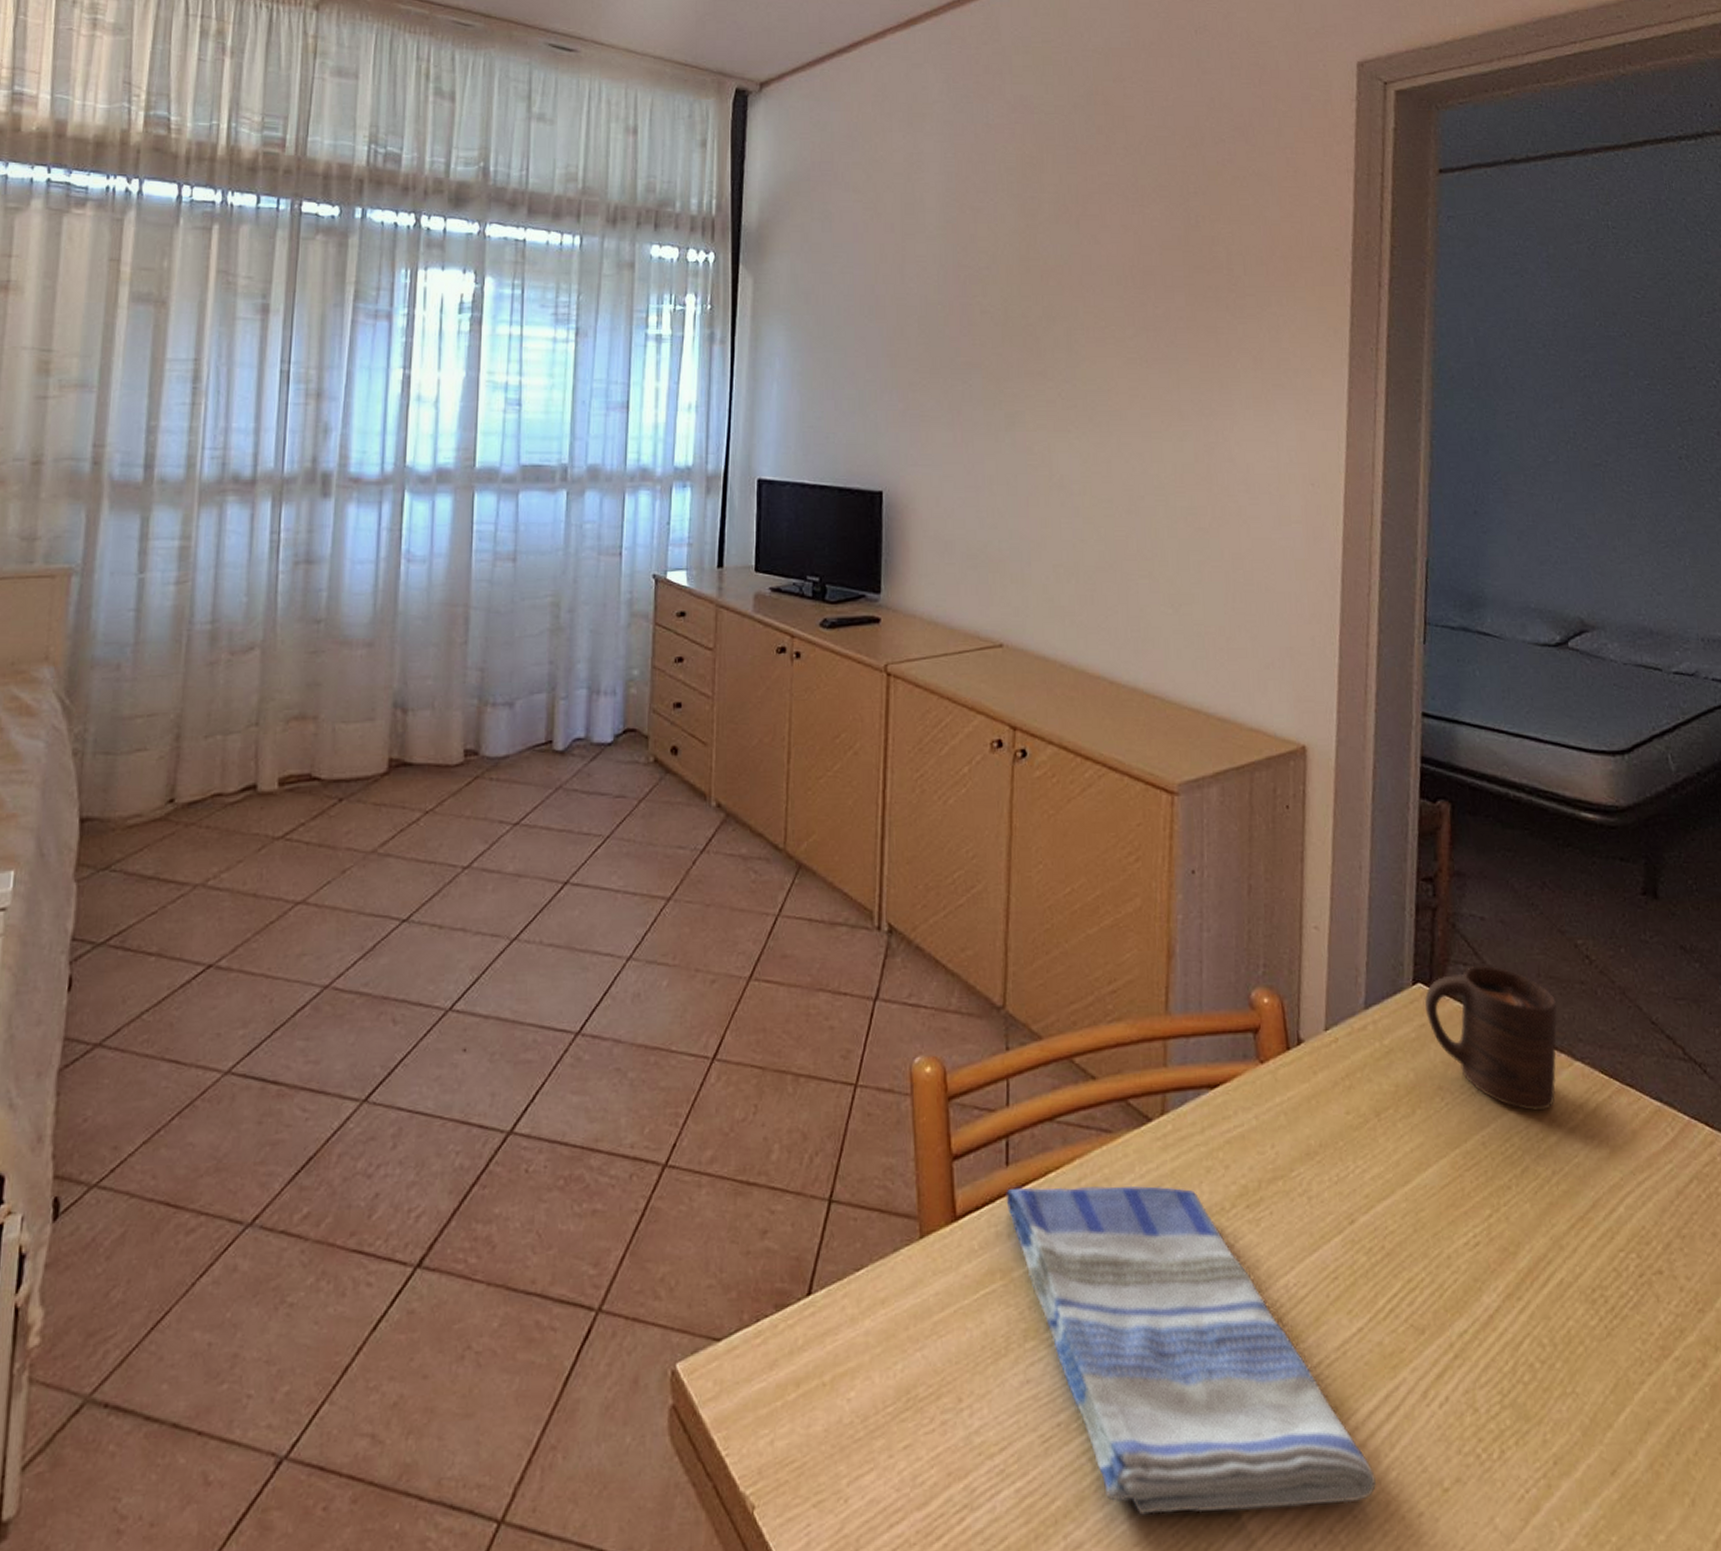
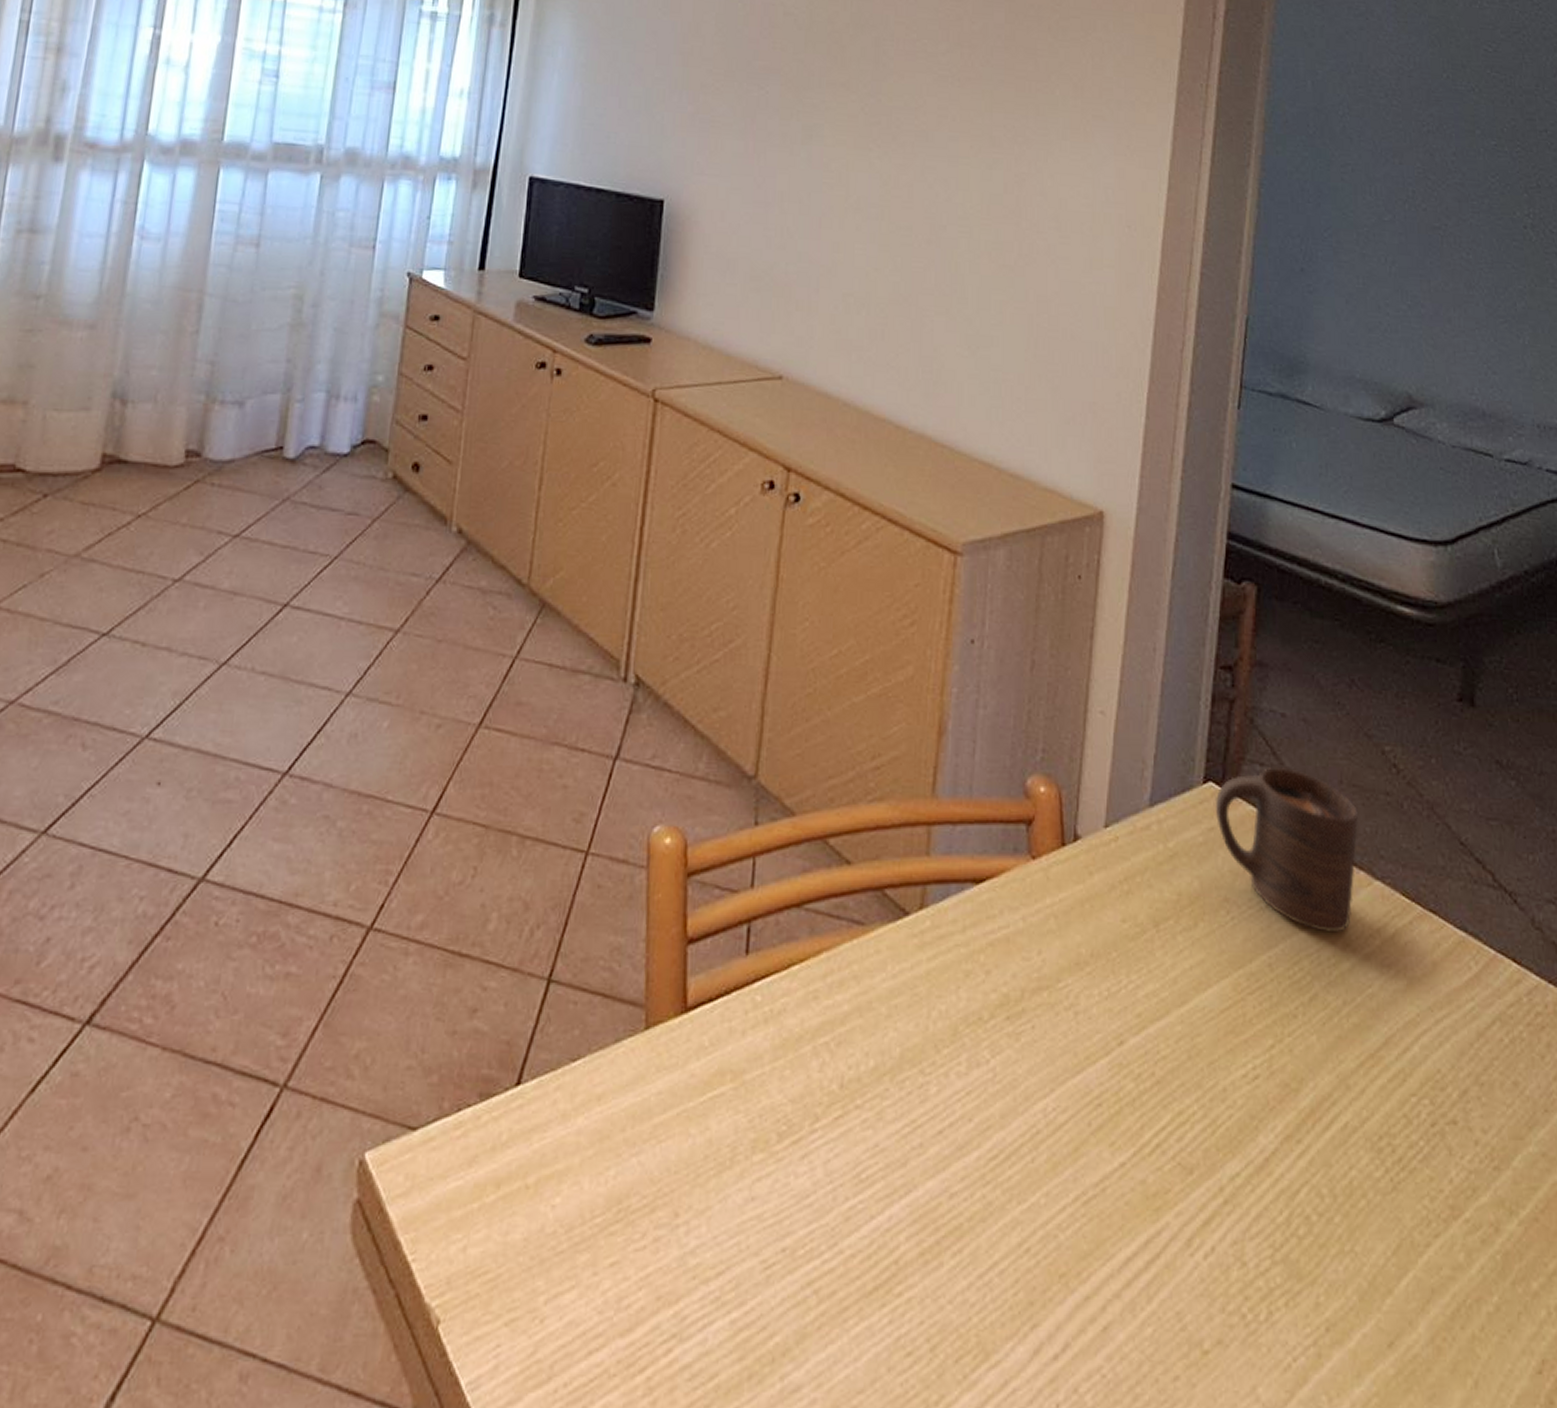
dish towel: present [1006,1185,1377,1515] -> none [743,979,1130,1360]

